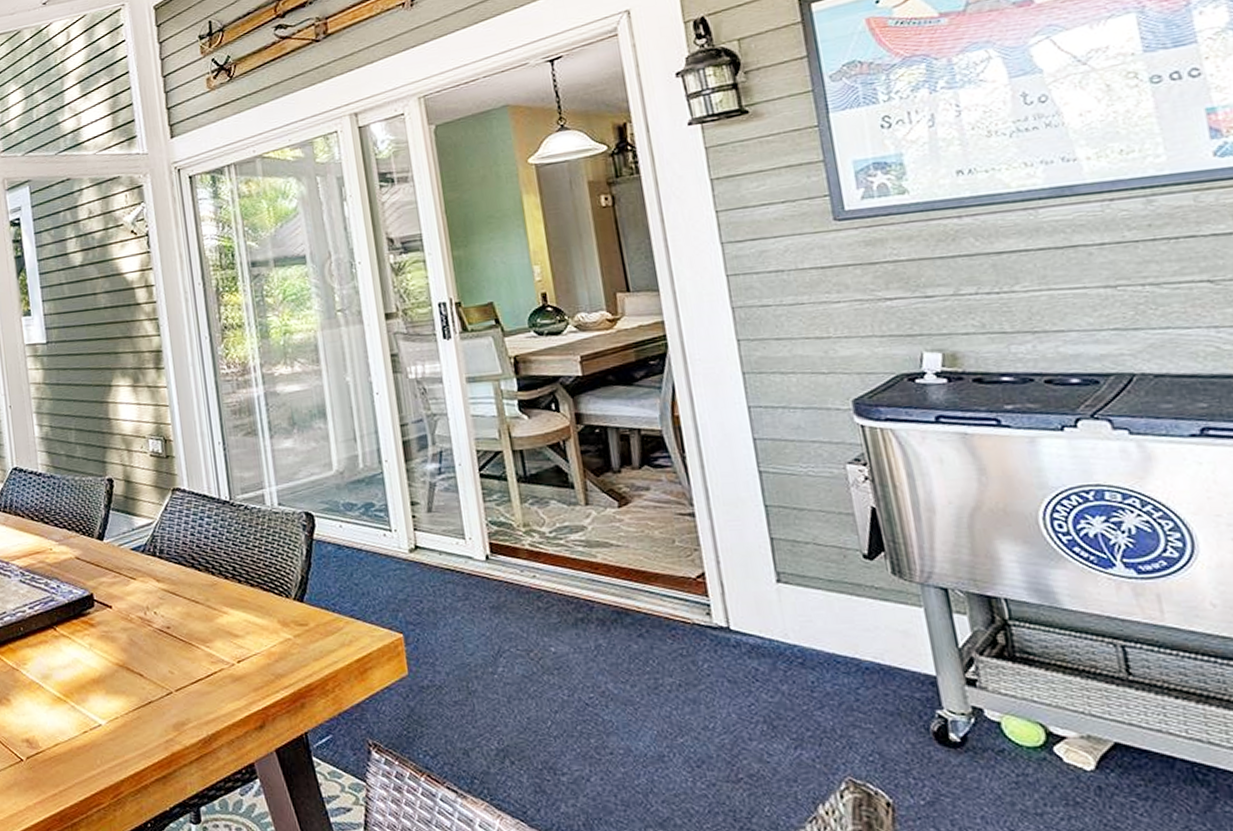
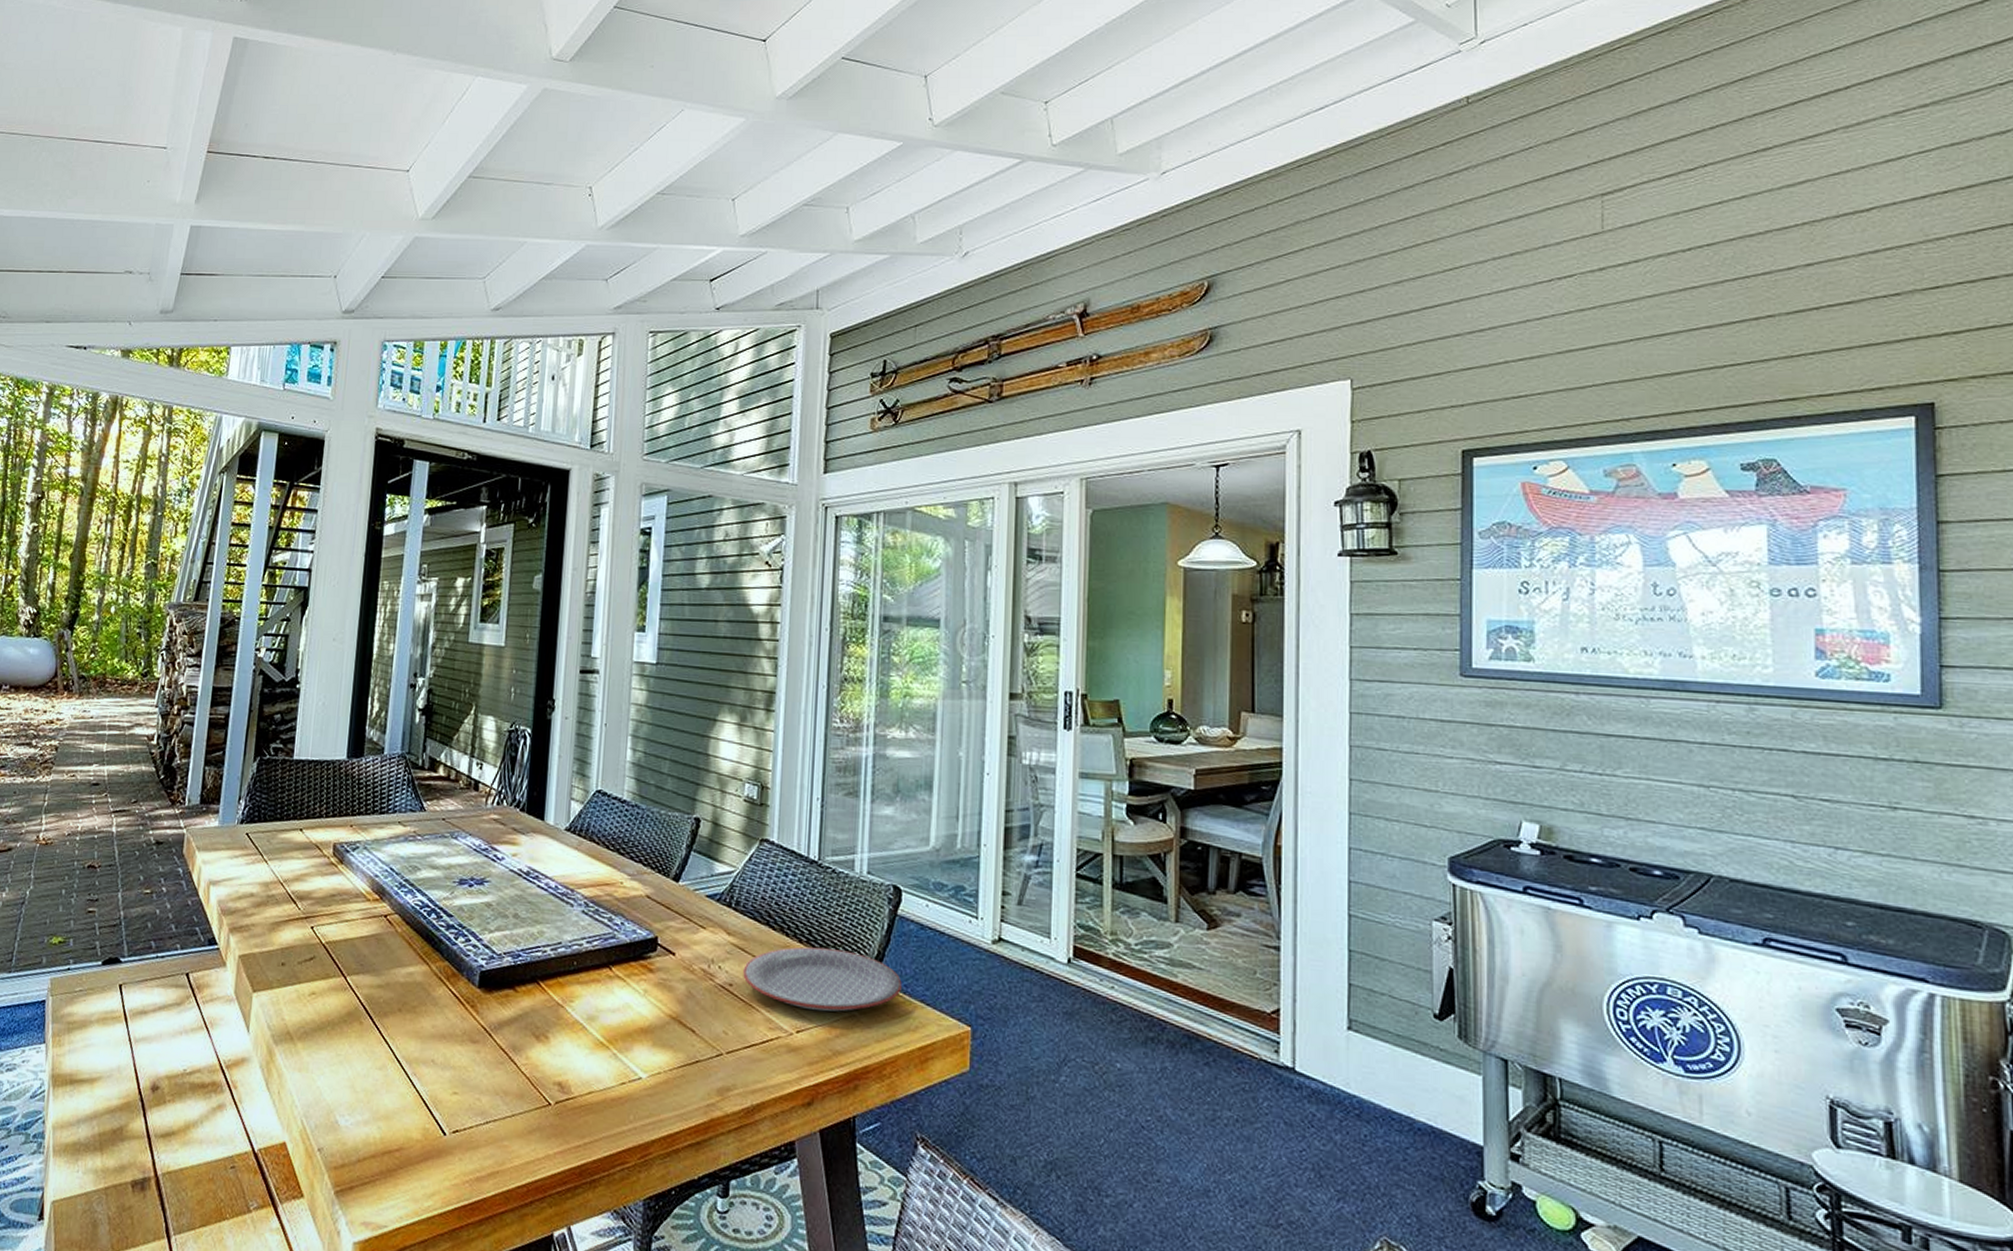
plate: none [177,580,330,640] -> present [743,947,902,1012]

